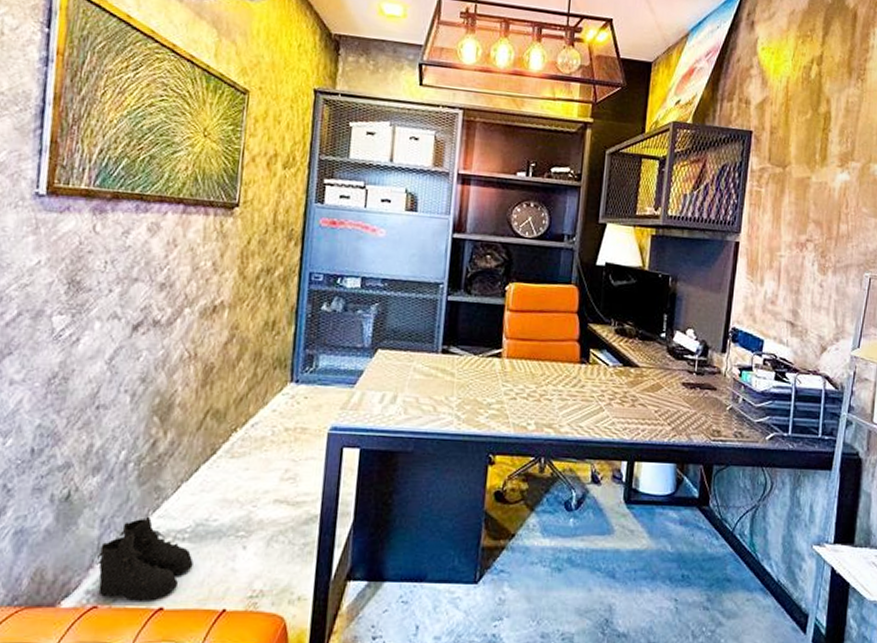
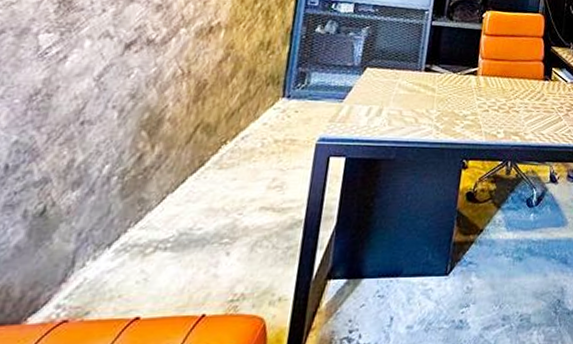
boots: present [97,516,194,601] -> none [70,228,175,313]

